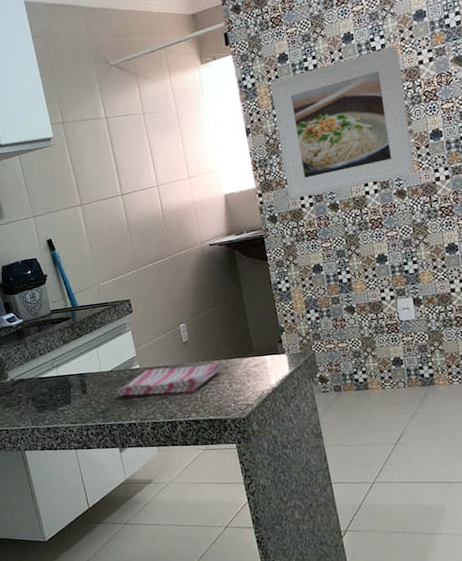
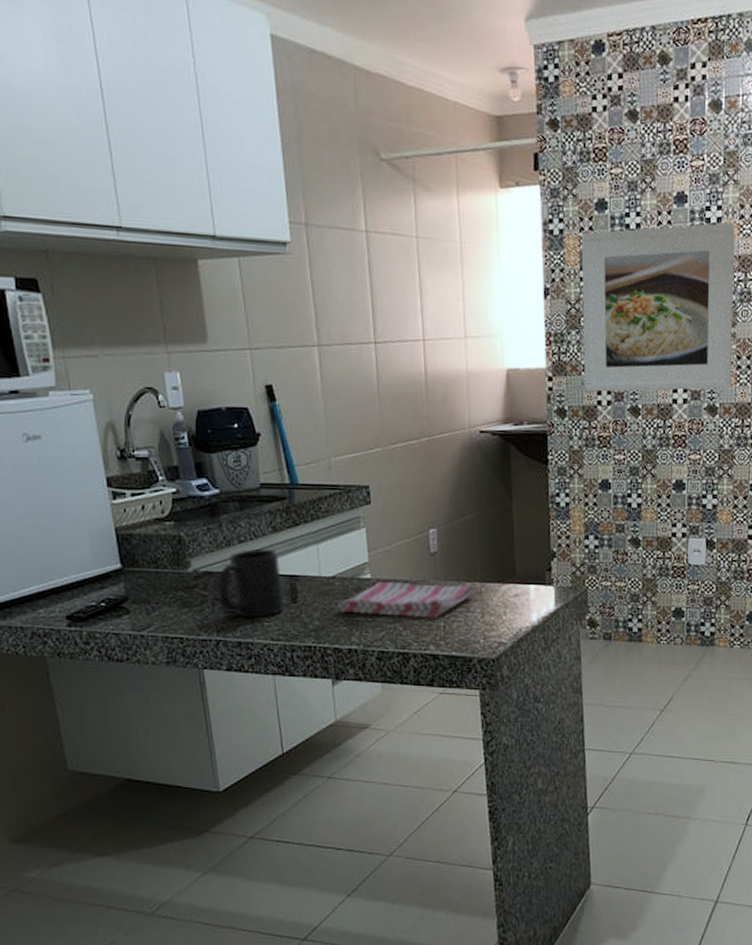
mug: none [28,356,78,410] -> present [218,548,284,618]

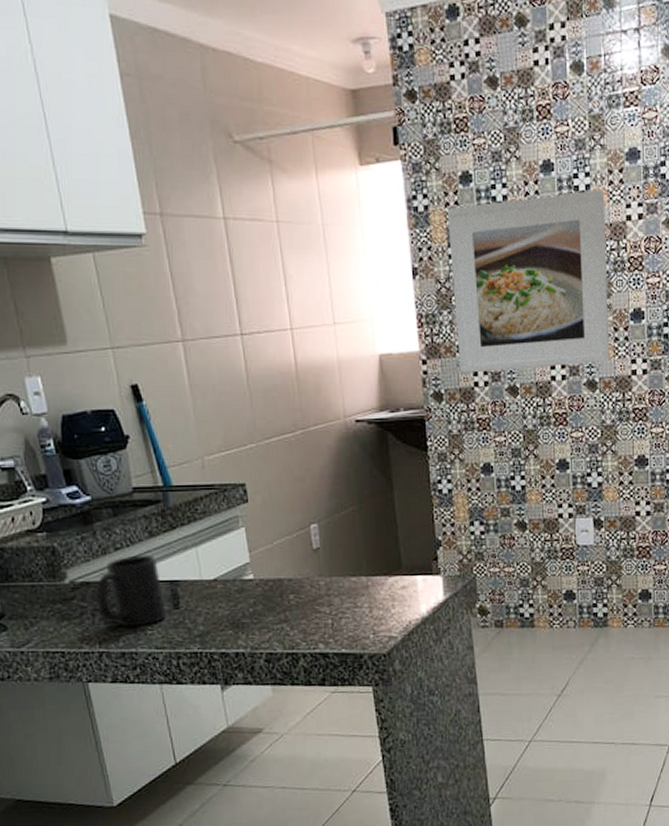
dish towel: present [336,581,473,619] -> none [220,580,360,617]

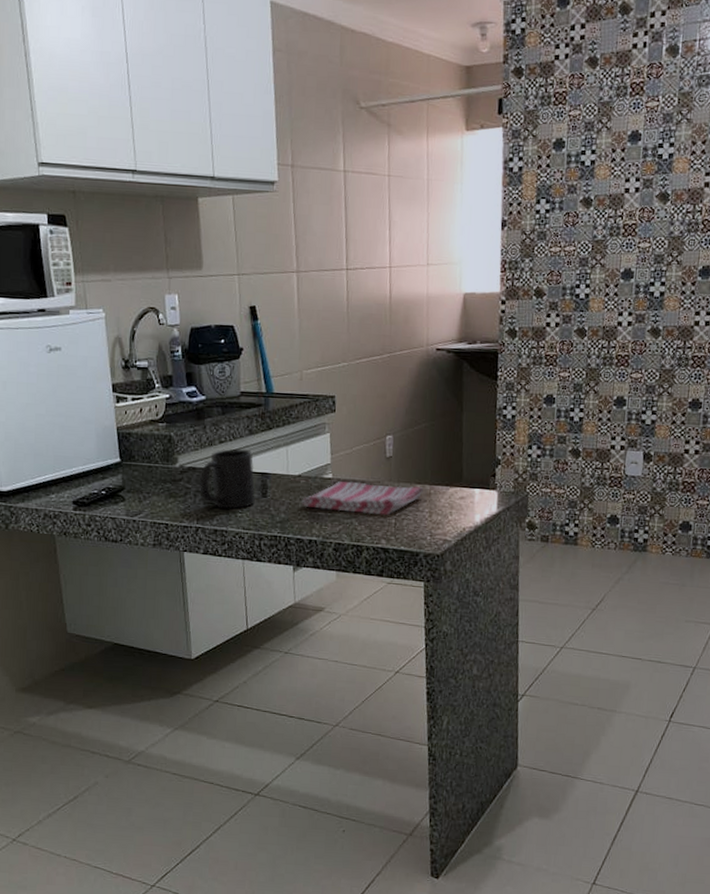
dish towel: none [220,580,360,617] -> present [301,481,423,516]
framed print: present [446,189,610,373] -> none [534,158,687,315]

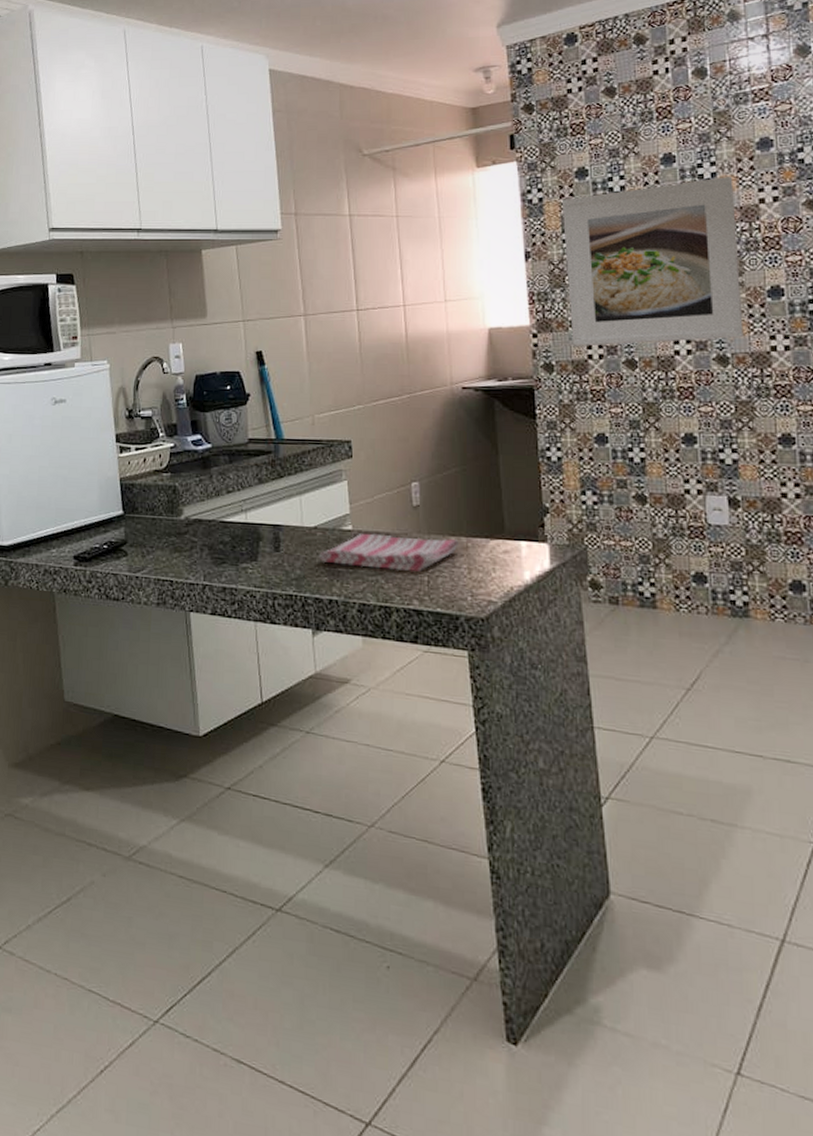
mug: present [200,448,255,509] -> none [206,499,267,565]
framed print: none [534,158,687,315] -> present [561,177,744,346]

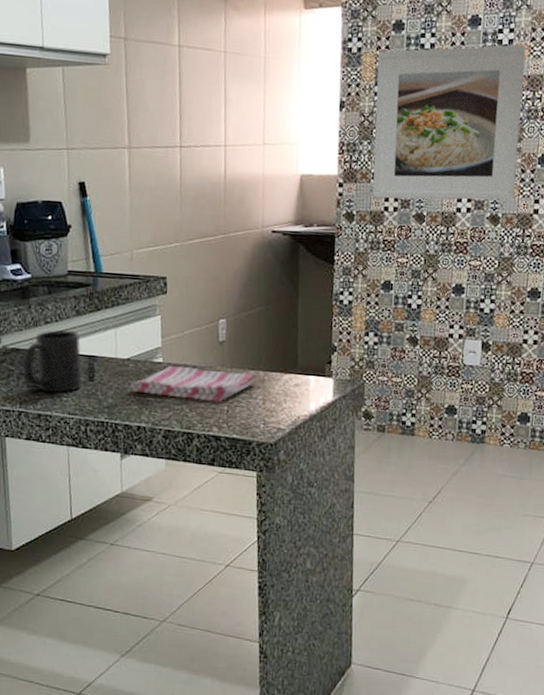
mug: none [206,499,267,565] -> present [23,330,82,393]

